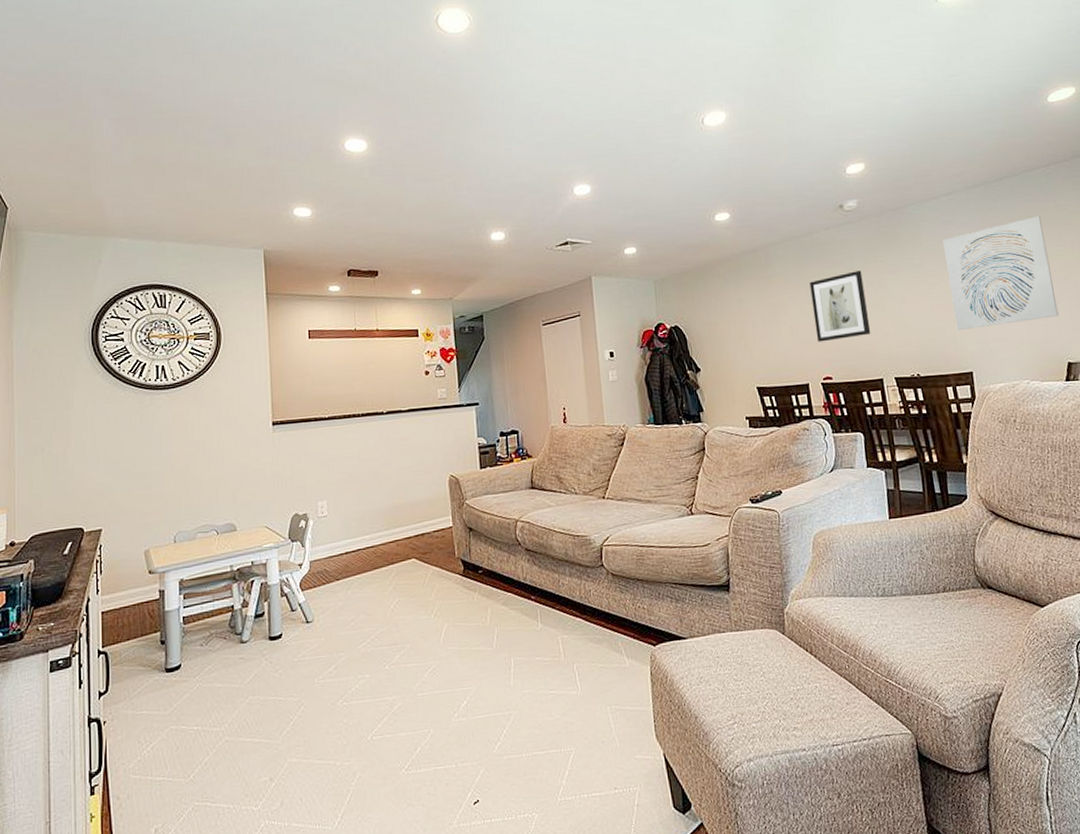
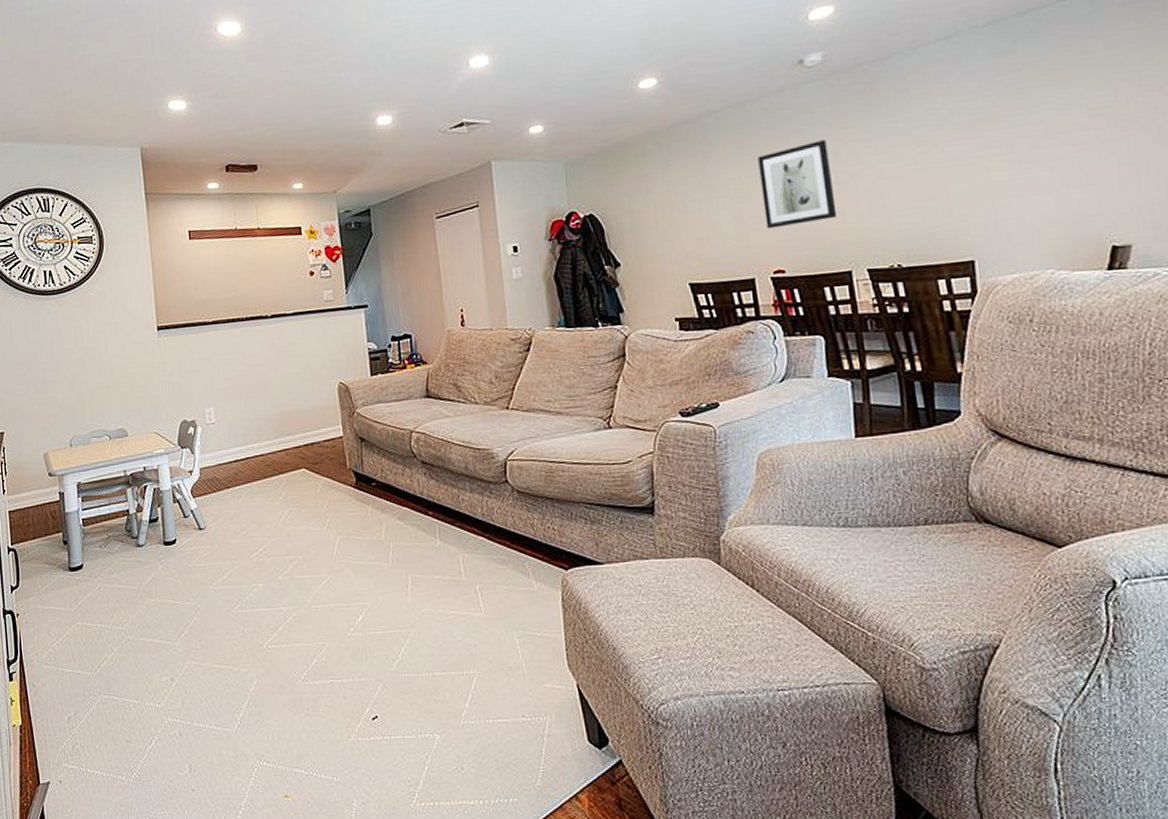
wall art: present [942,215,1059,330] -> none [938,57,1102,209]

